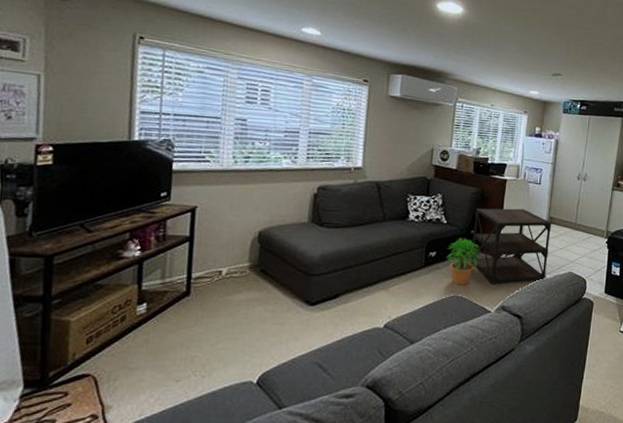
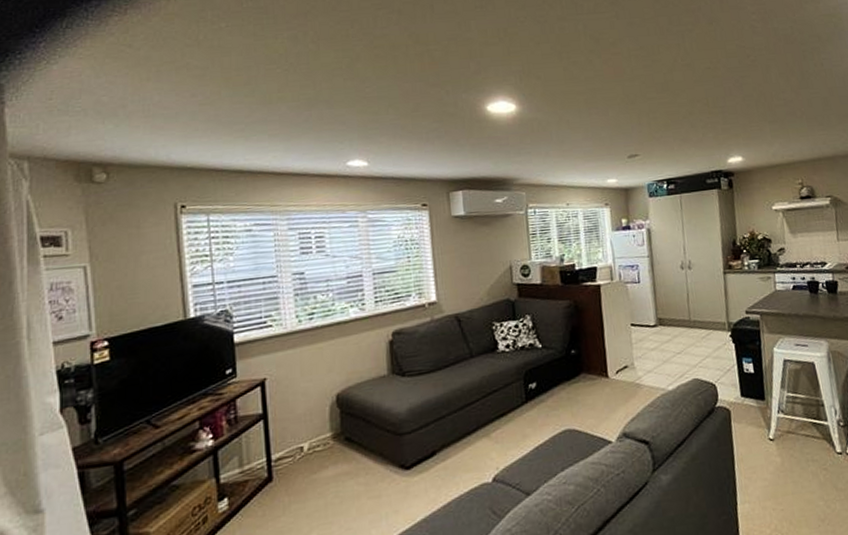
potted plant: present [446,238,481,285] -> none [548,360,588,417]
side table: present [470,208,551,285] -> none [571,314,668,410]

